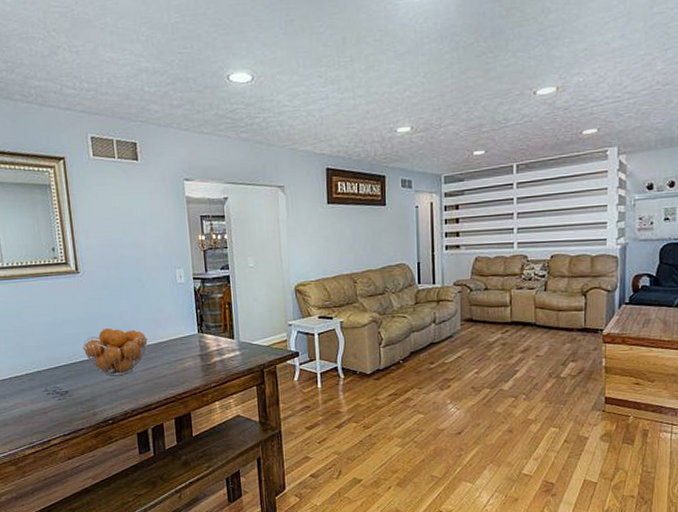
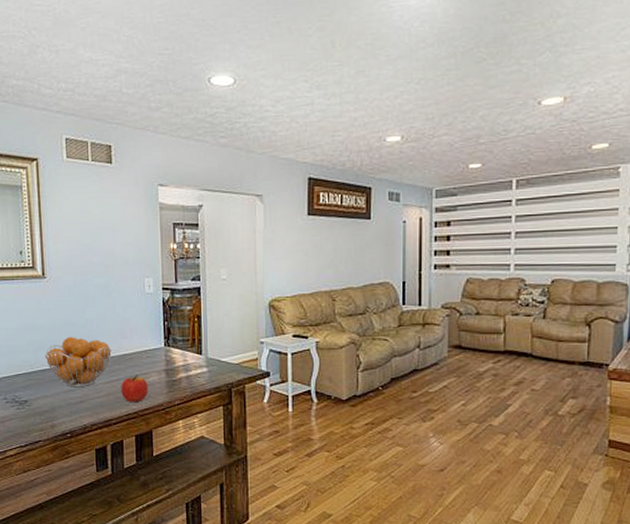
apple: none [158,361,185,387] -> present [121,374,148,402]

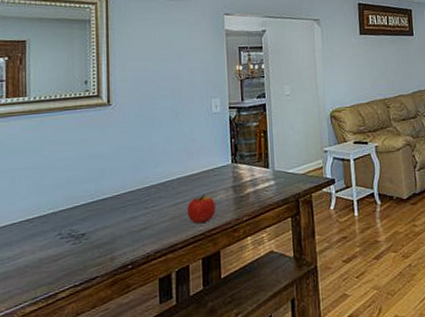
fruit basket: present [45,337,112,388] -> none [107,162,178,214]

